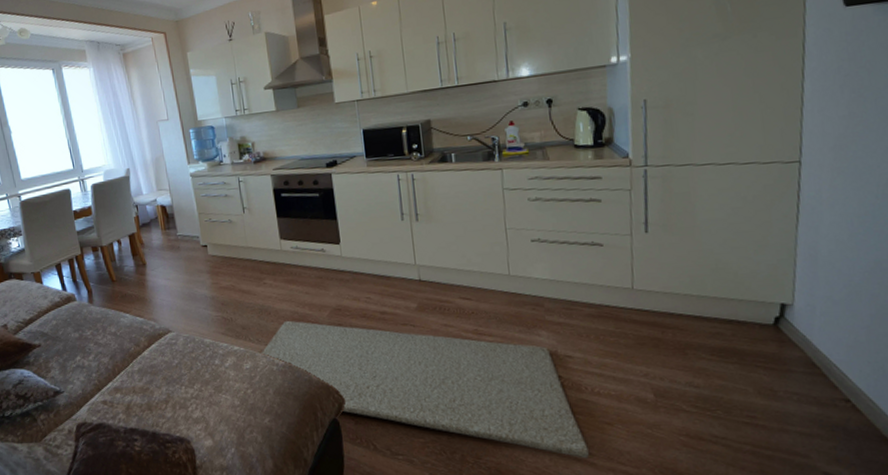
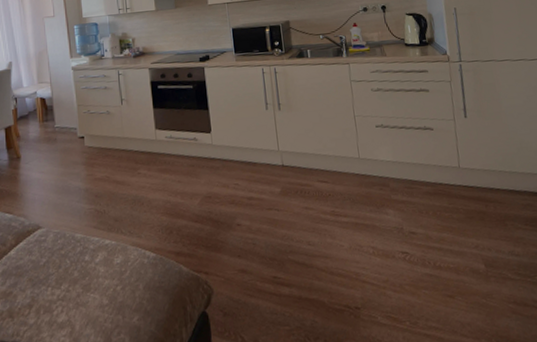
rug: present [260,320,589,459] -> none [131,210,436,334]

